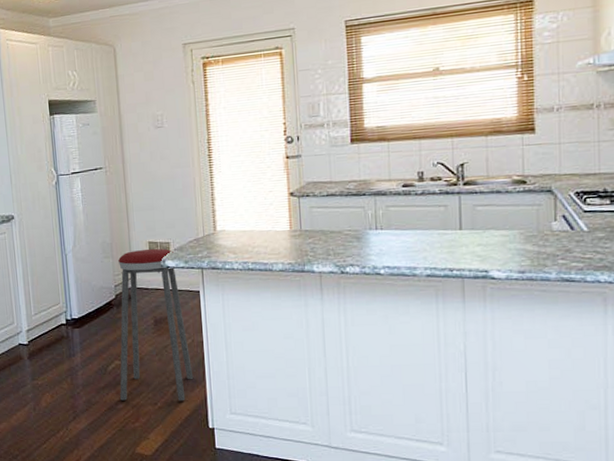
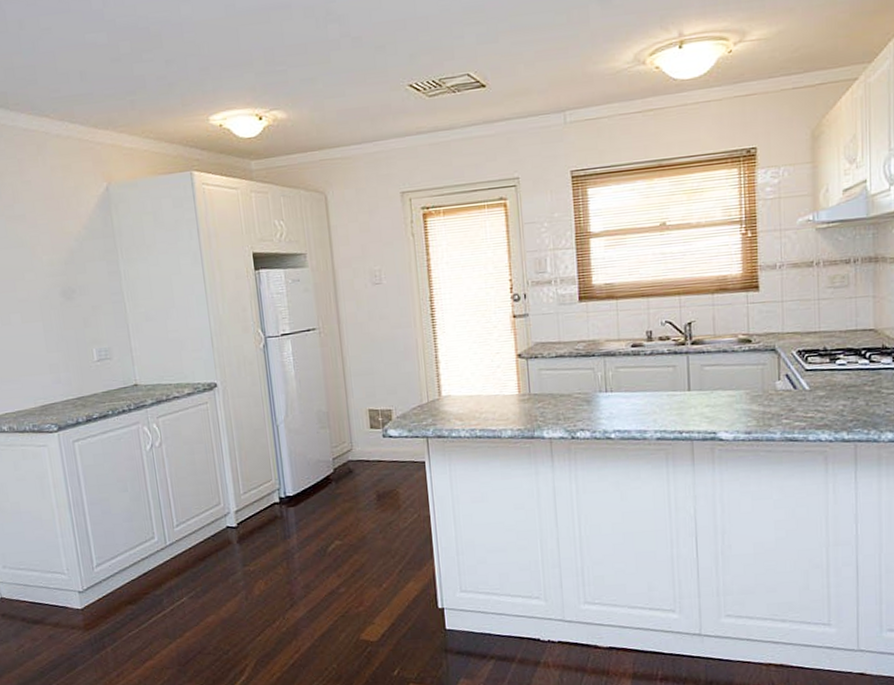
music stool: present [118,248,194,401] -> none [336,416,421,584]

